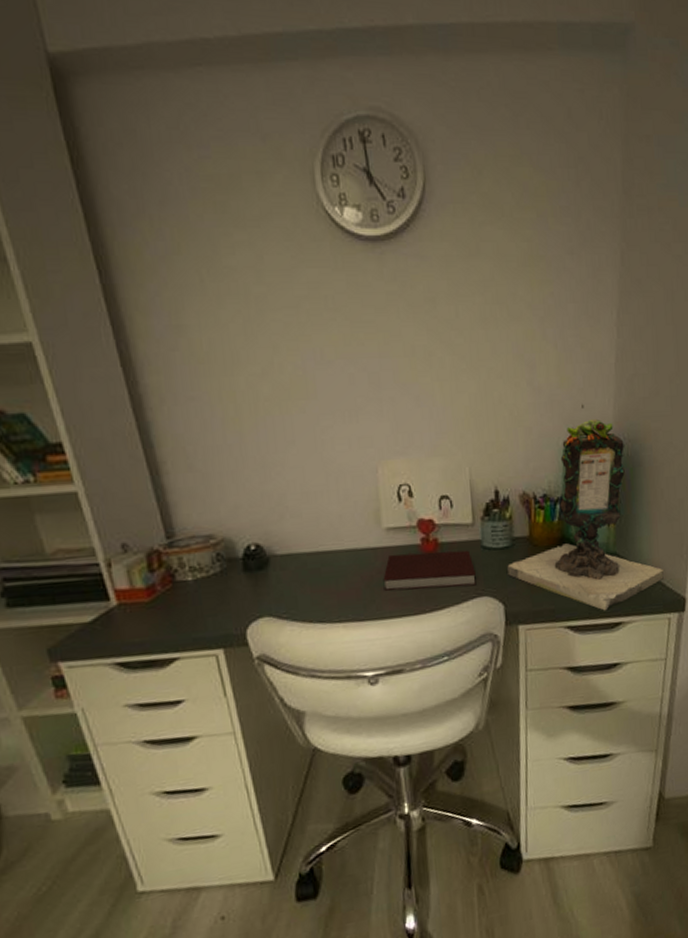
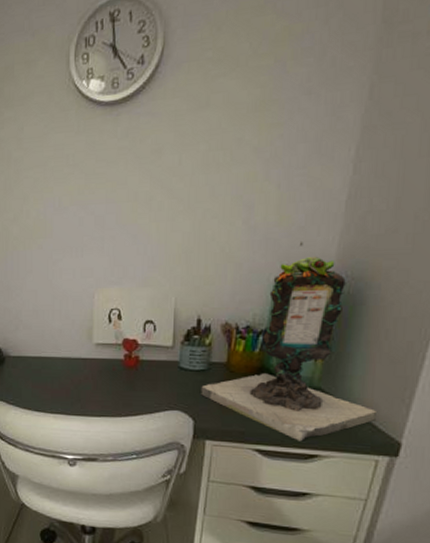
notebook: present [383,550,477,591] -> none [88,365,170,400]

